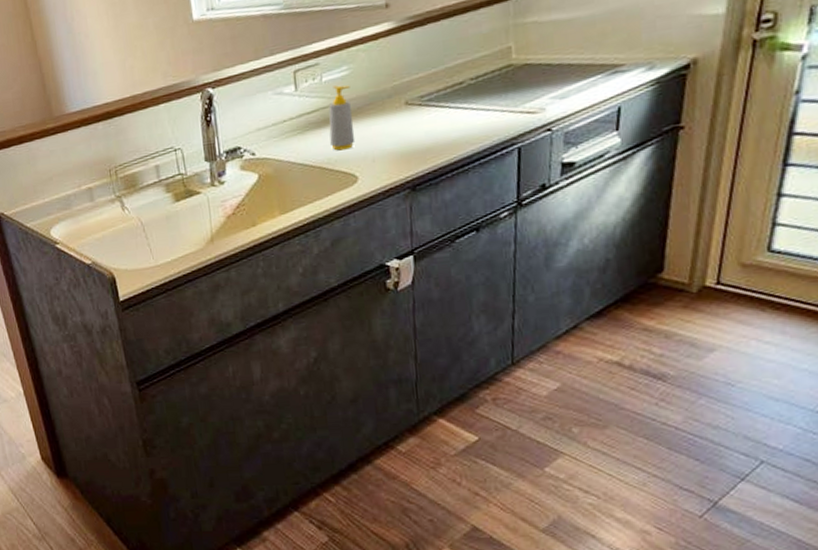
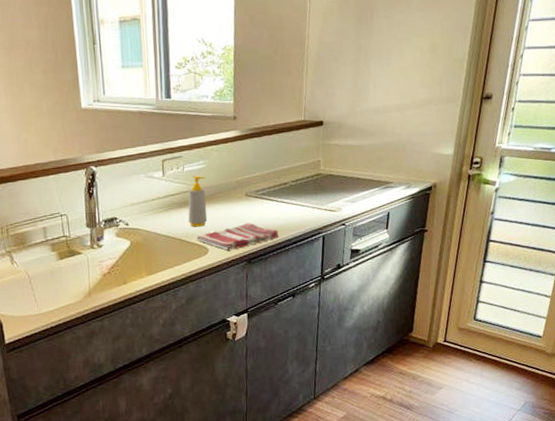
dish towel: none [342,139,453,177] -> present [197,223,278,251]

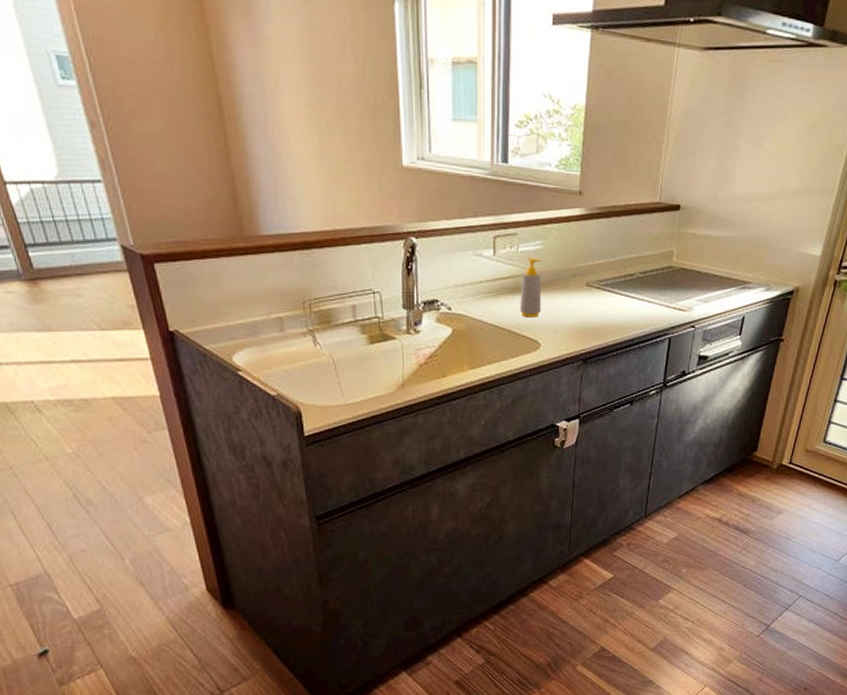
dish towel: present [197,223,278,251] -> none [528,317,620,347]

